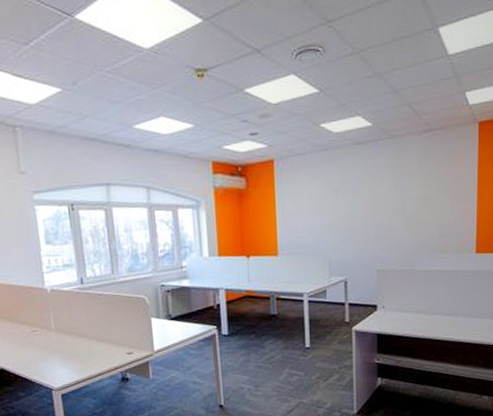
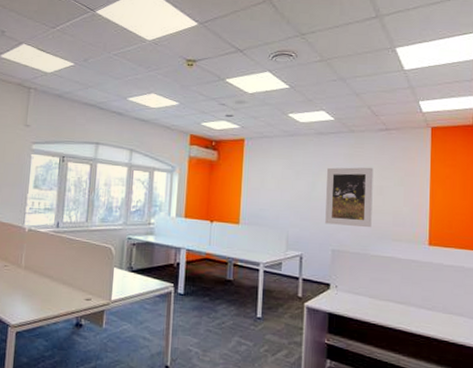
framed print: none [368,176,417,244] -> present [325,167,374,228]

